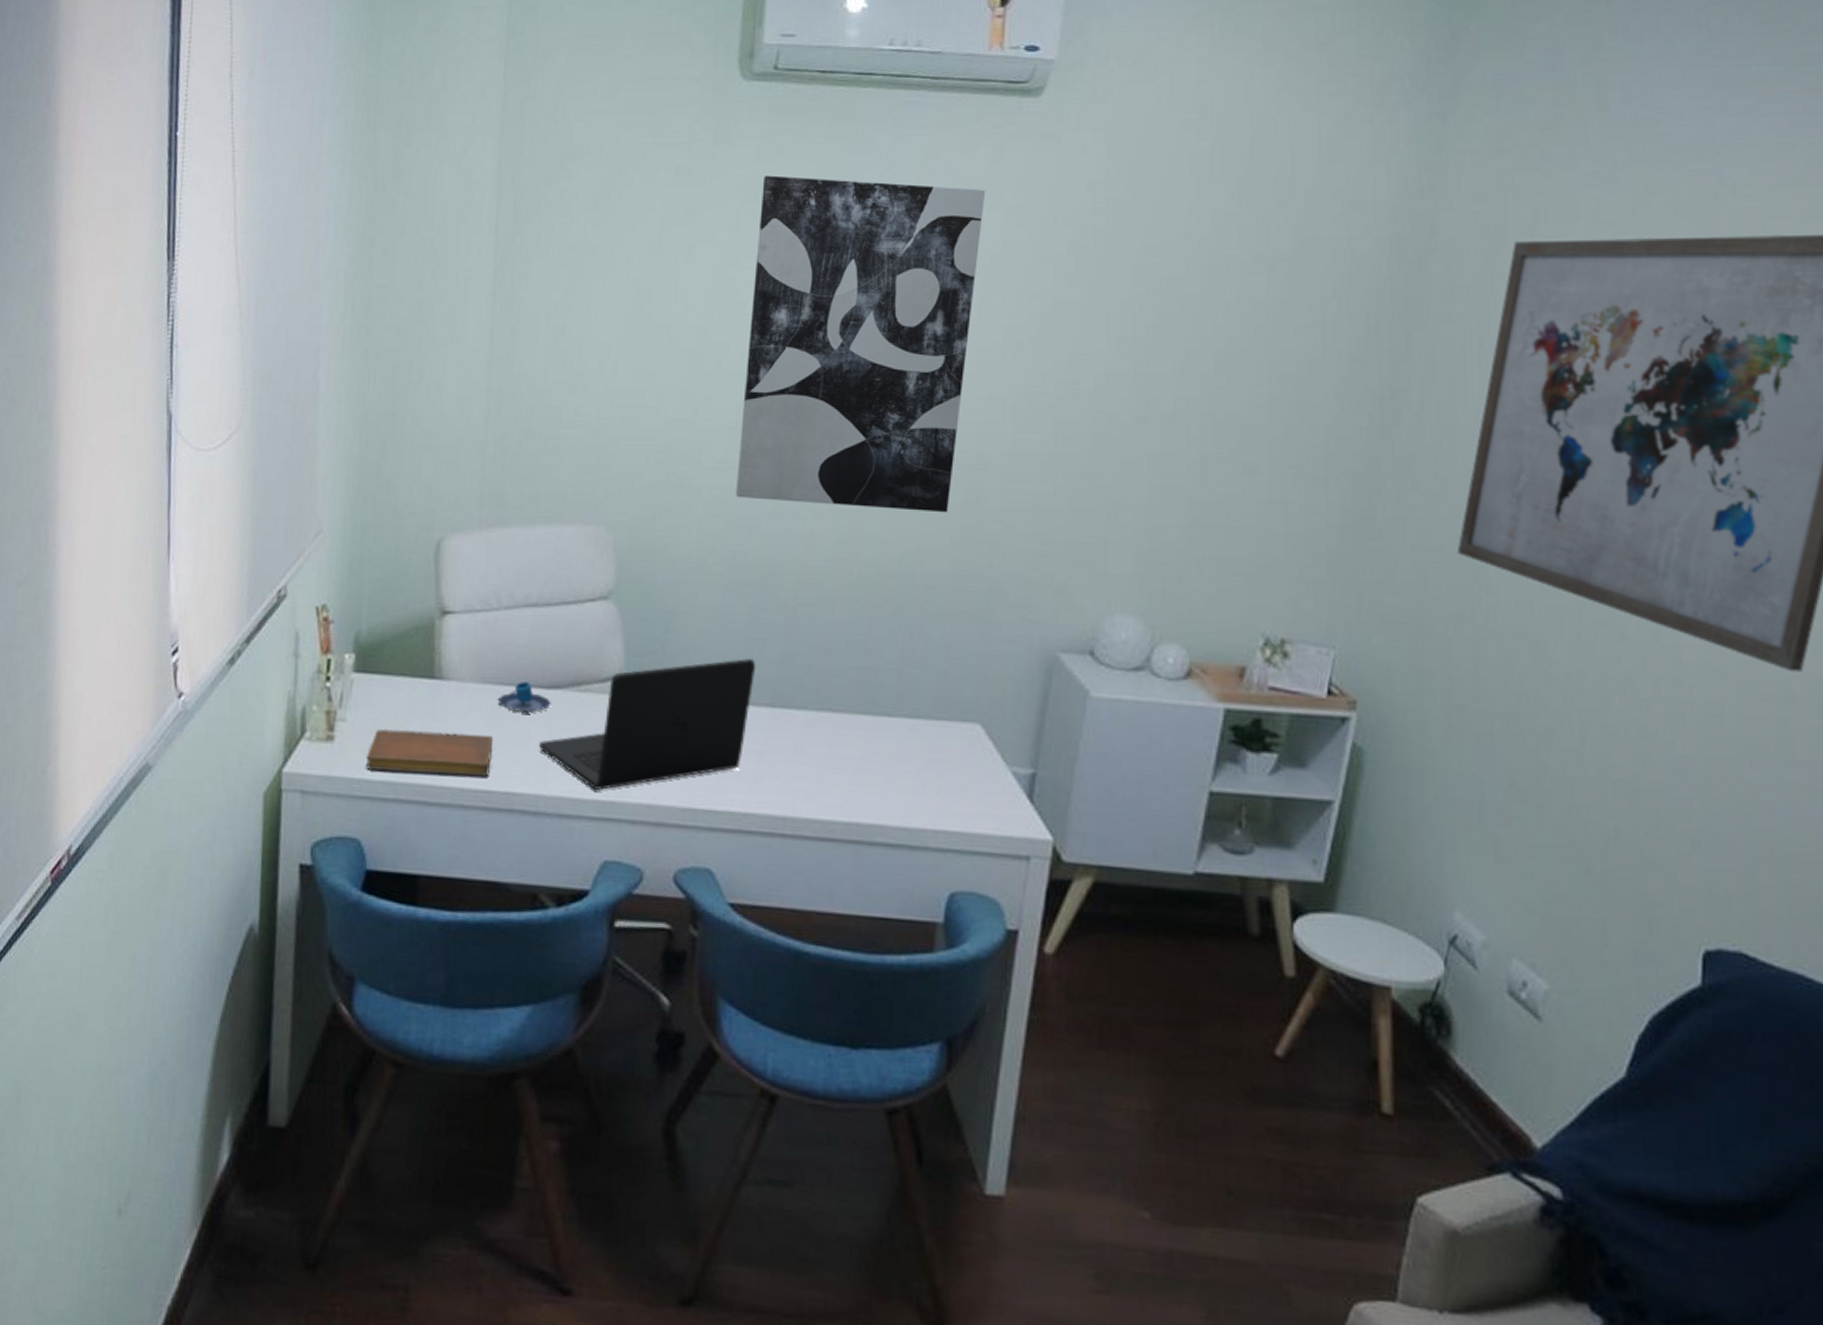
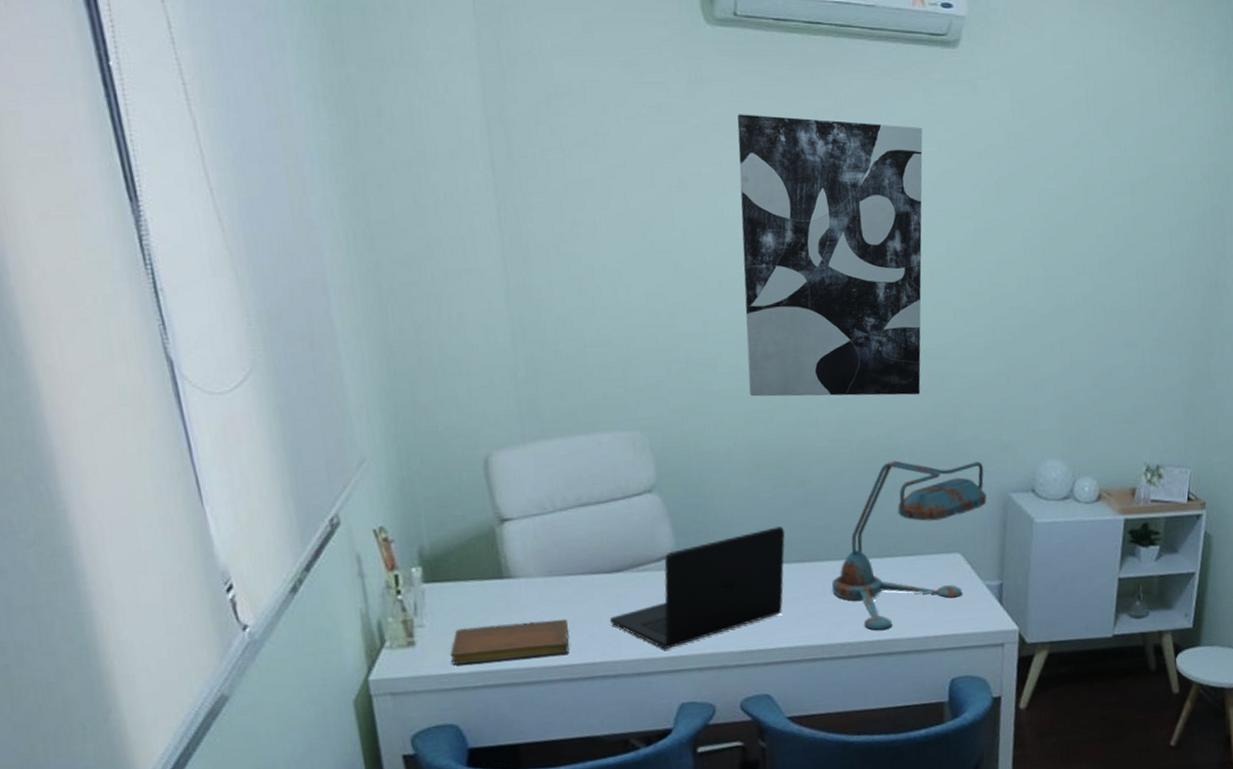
mug: present [497,682,552,713] -> none [566,570,616,596]
desk lamp: none [805,593,1025,811] -> present [831,460,987,631]

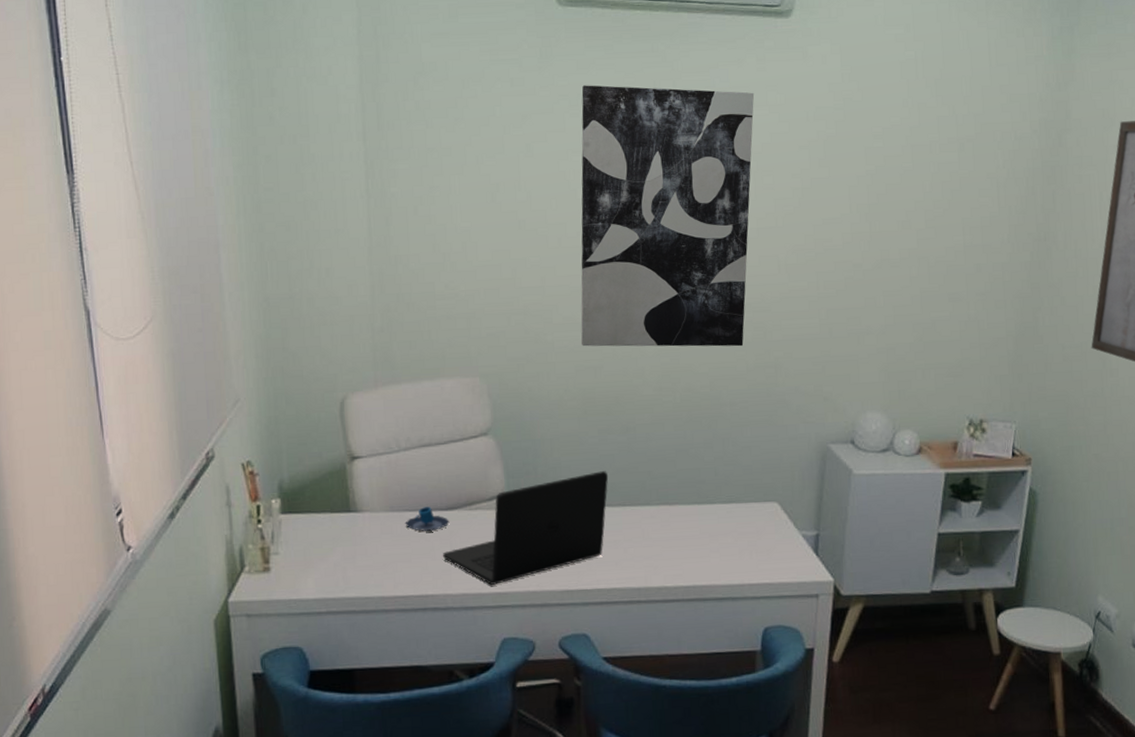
notebook: present [450,618,569,665] -> none [300,552,406,591]
mug: none [566,570,616,596] -> present [405,507,450,531]
desk lamp: present [831,460,987,631] -> none [650,410,806,576]

